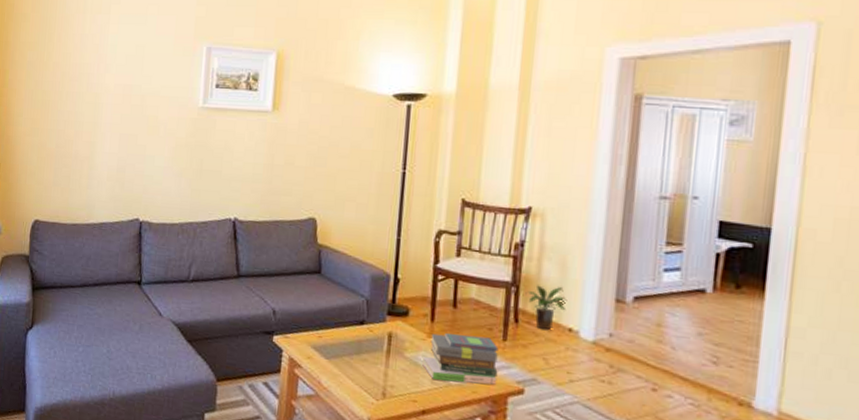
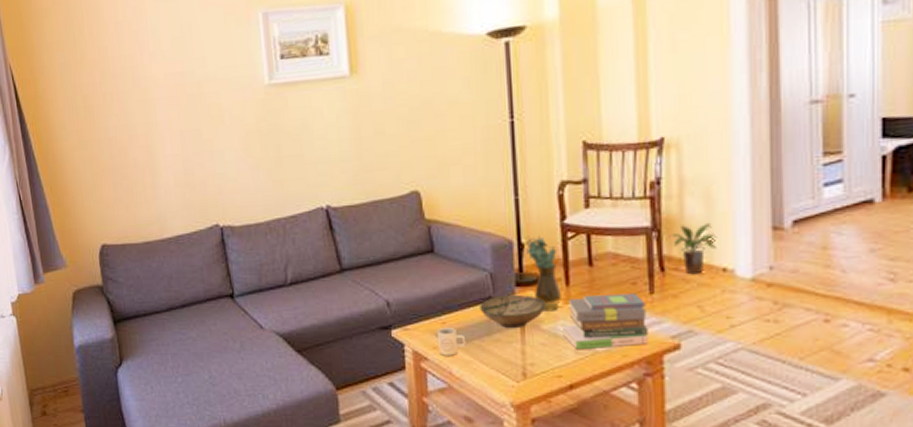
mug: none [311,341,337,367] -> present [436,328,466,356]
bowl: none [353,320,412,352] -> present [479,294,547,328]
vase: none [401,272,427,342] -> present [526,235,561,311]

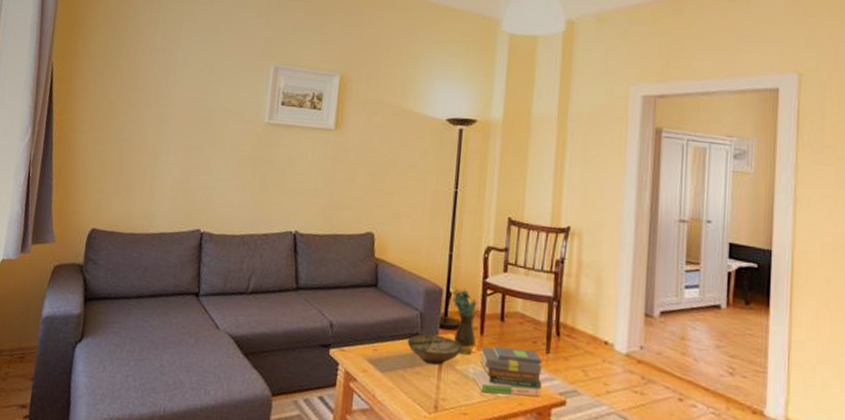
mug: present [436,328,466,356] -> none [366,354,392,381]
potted plant: present [669,224,717,275] -> none [566,300,603,343]

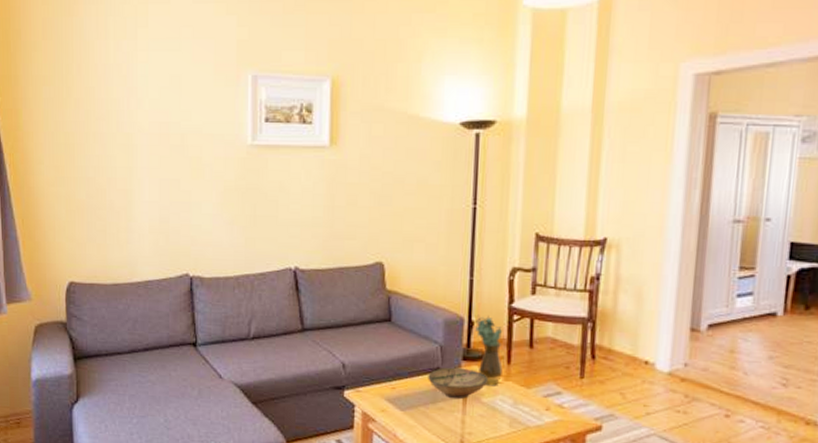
books: present [472,346,542,397] -> none [500,374,576,424]

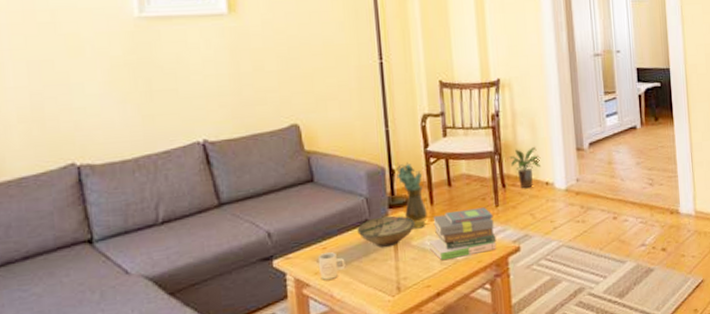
mug: none [385,393,412,419] -> present [317,252,346,280]
books: none [500,374,576,424] -> present [429,207,497,261]
potted plant: none [602,319,643,365] -> present [507,147,541,189]

